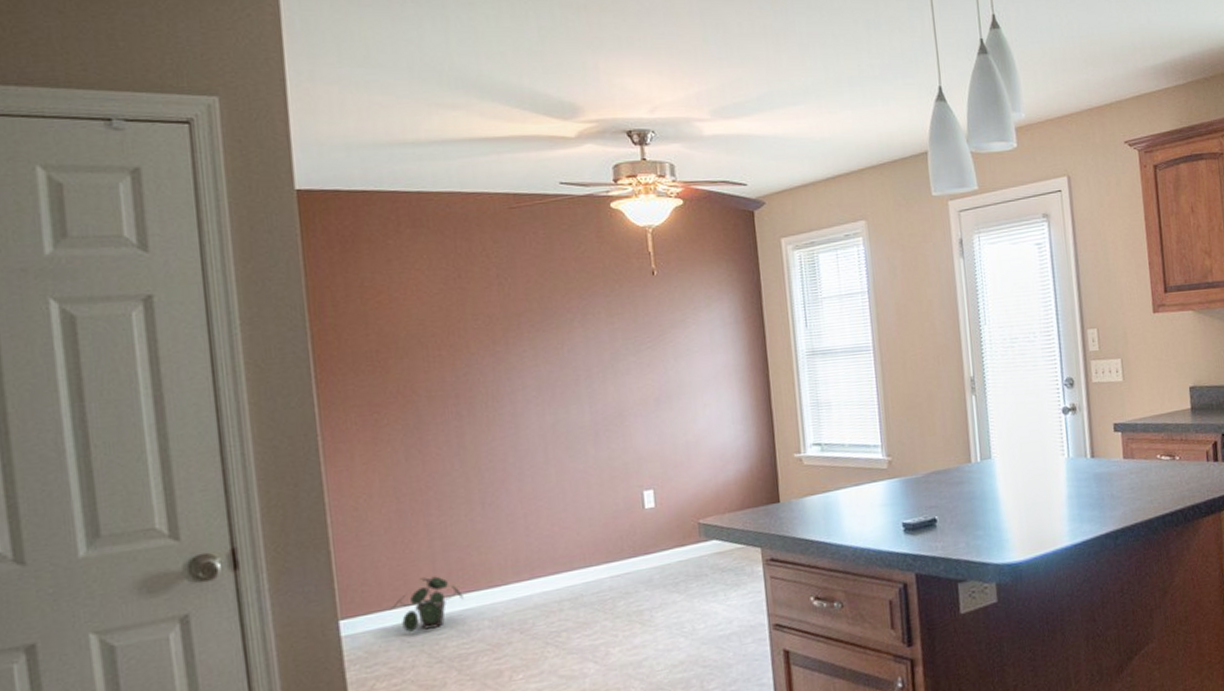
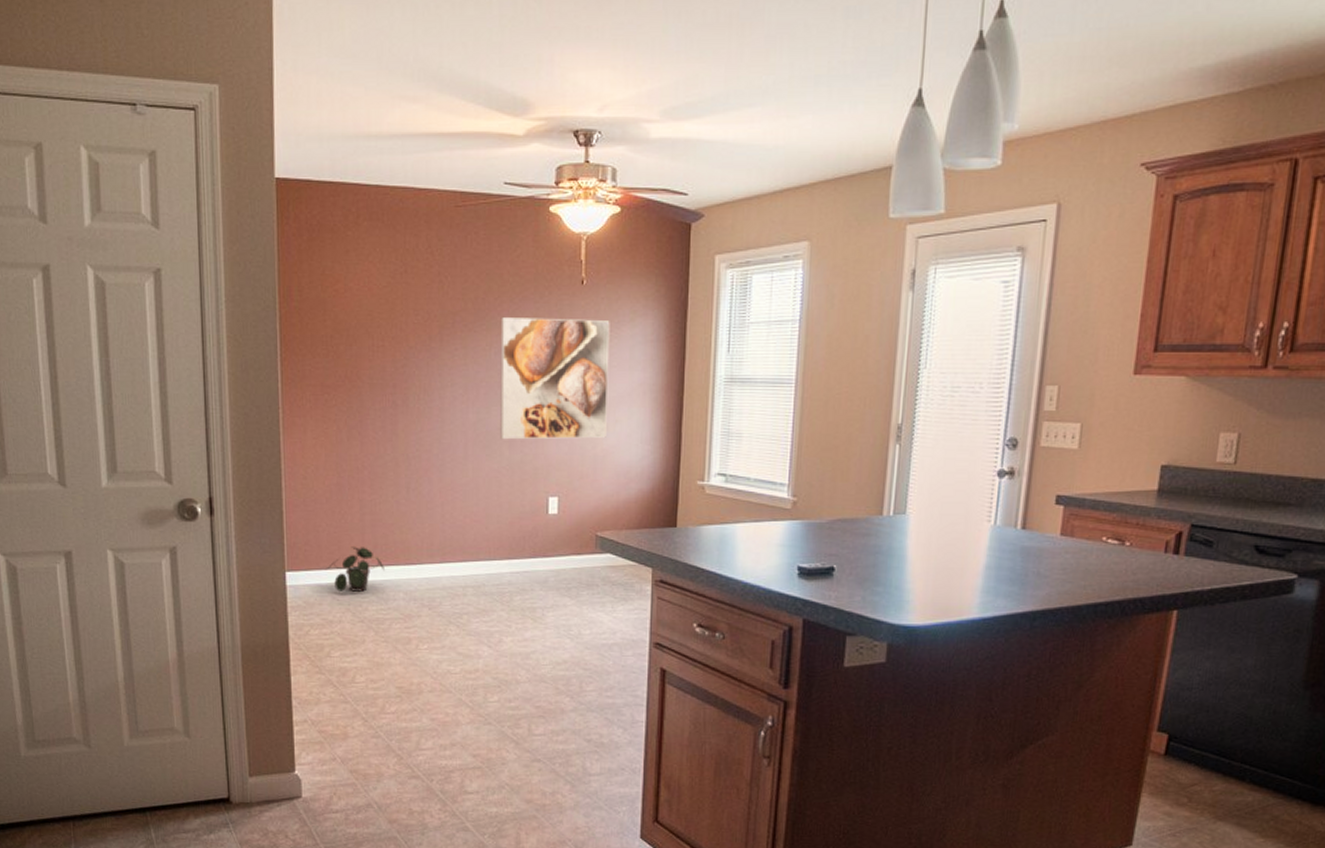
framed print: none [570,308,697,439] -> present [500,316,610,440]

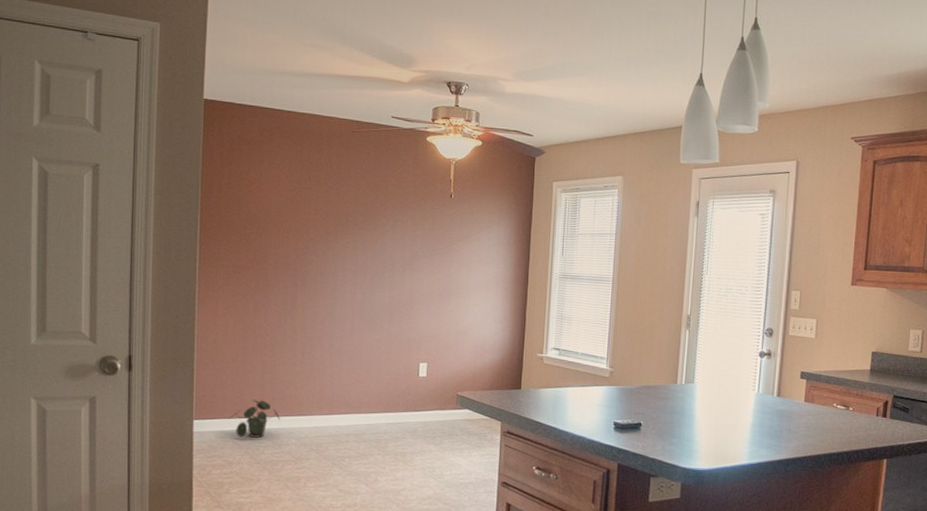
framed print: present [500,316,610,440] -> none [381,219,472,317]

